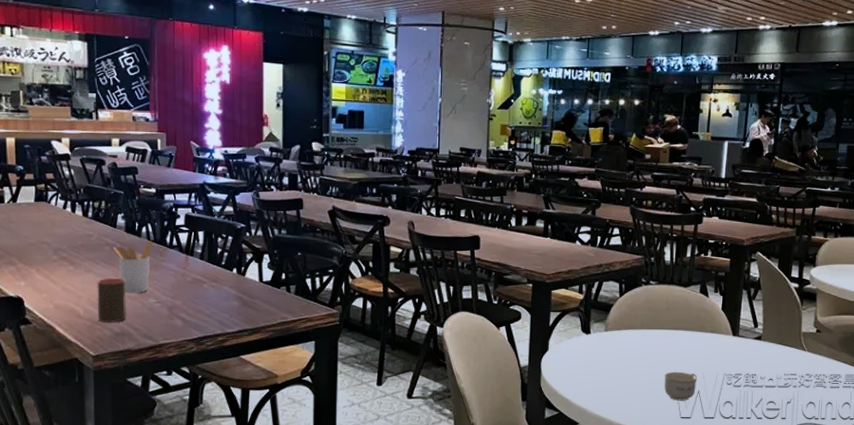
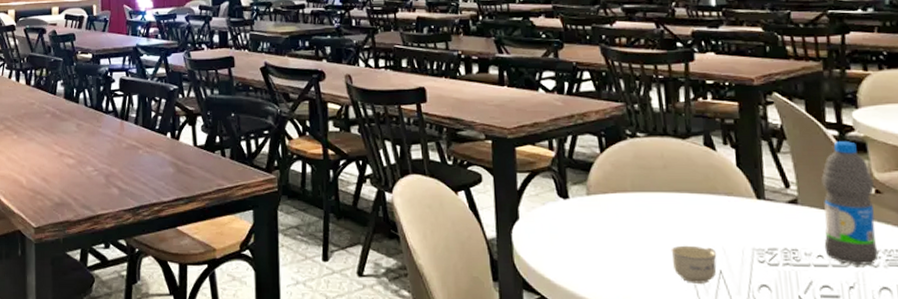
cup: present [97,277,127,323] -> none [38,145,66,192]
utensil holder: present [112,241,153,293] -> none [52,107,90,161]
water bottle: none [775,292,816,387] -> present [821,141,879,266]

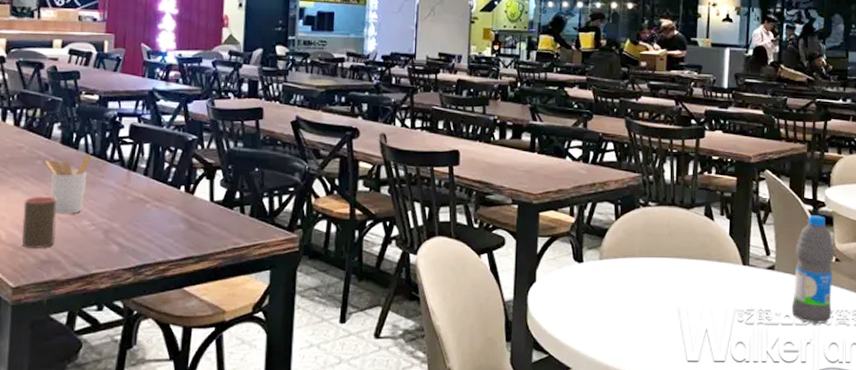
cup: none [38,145,66,192] -> present [22,196,57,248]
utensil holder: none [52,107,90,161] -> present [45,154,92,214]
cup: present [671,245,717,284] -> none [667,306,705,341]

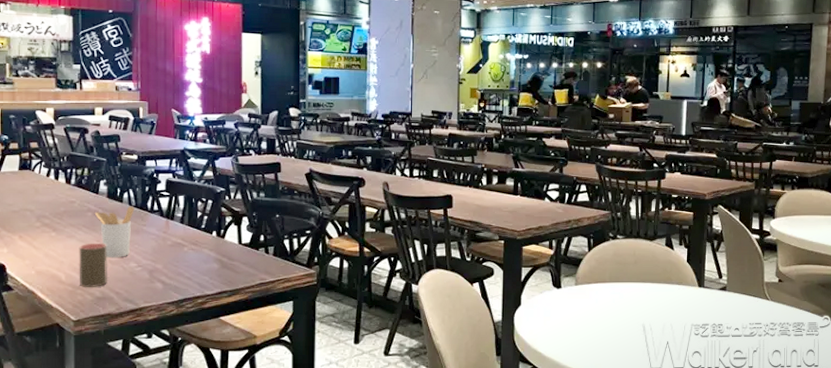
water bottle: present [791,215,835,325] -> none [740,243,778,336]

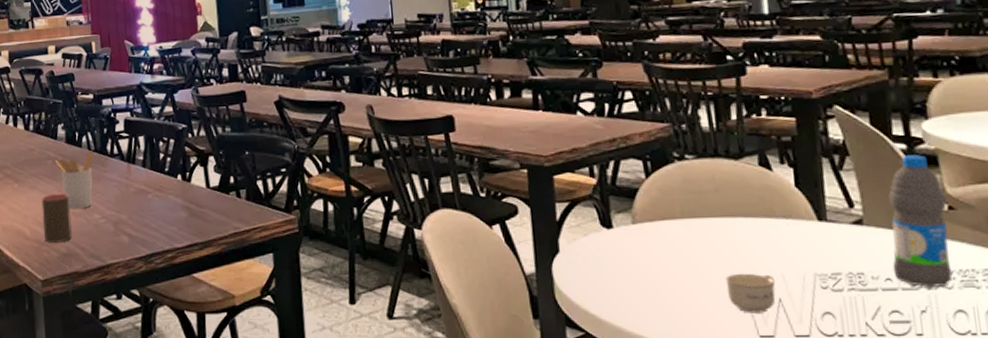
cup: none [634,323,666,352] -> present [725,273,776,313]
water bottle: none [740,243,778,336] -> present [888,155,953,289]

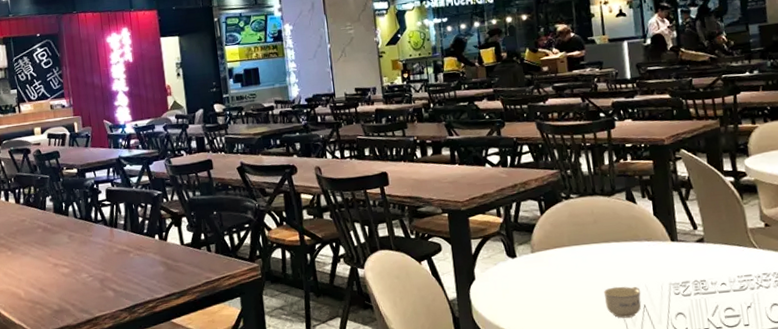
cup: present [41,193,73,243] -> none [33,257,64,302]
utensil holder: present [54,151,94,209] -> none [44,218,80,271]
water bottle: present [888,155,953,289] -> none [722,185,769,289]

